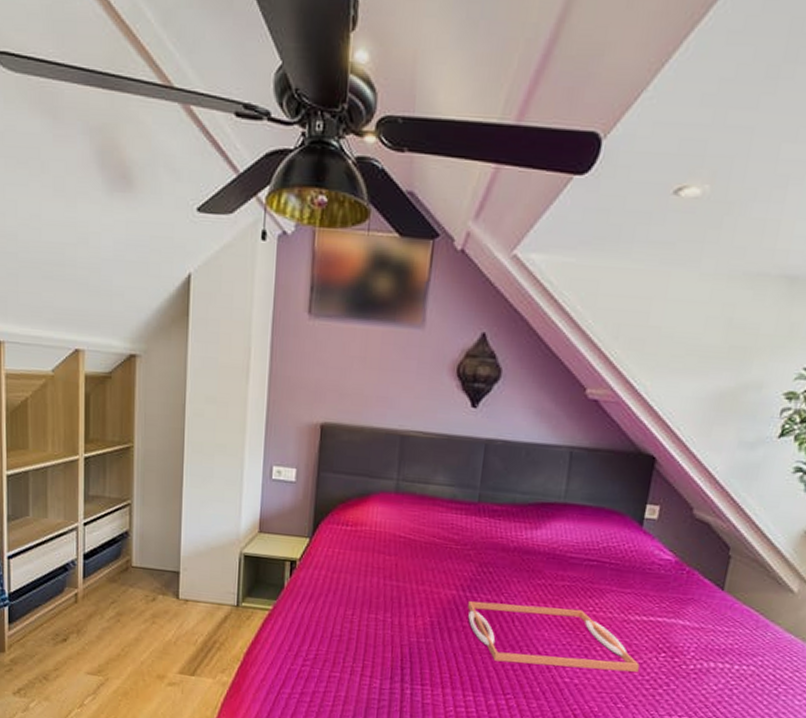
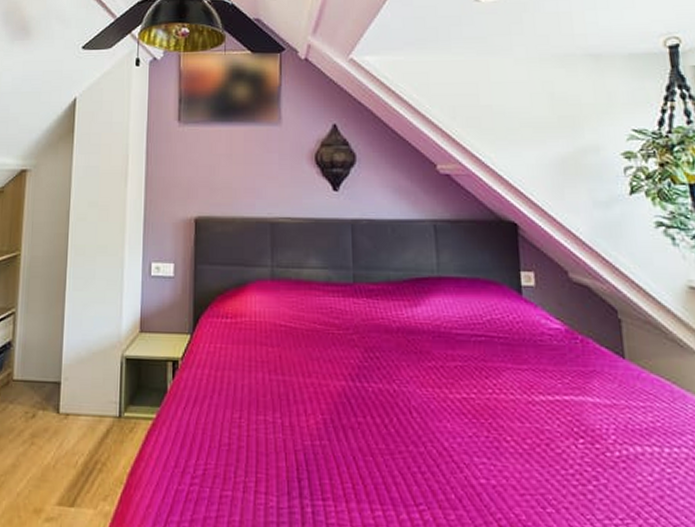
serving tray: present [468,601,640,672] -> none [360,391,559,466]

